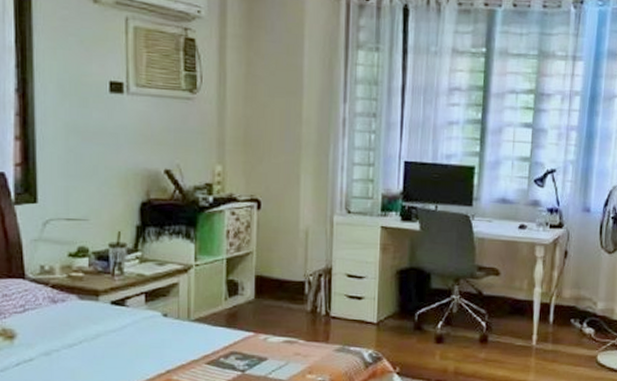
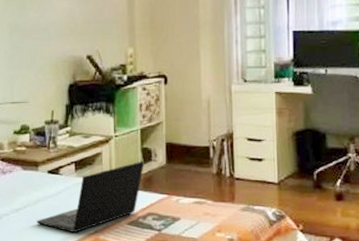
laptop: none [95,294,230,373] -> present [36,161,145,234]

